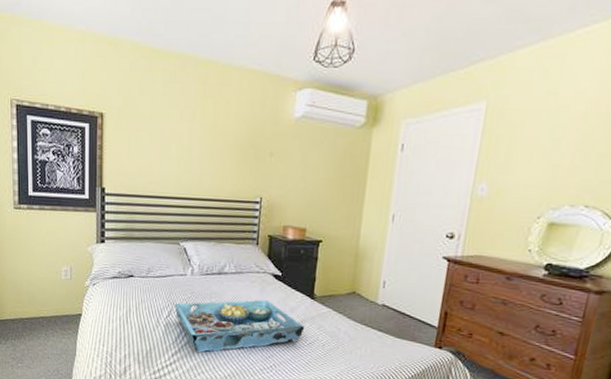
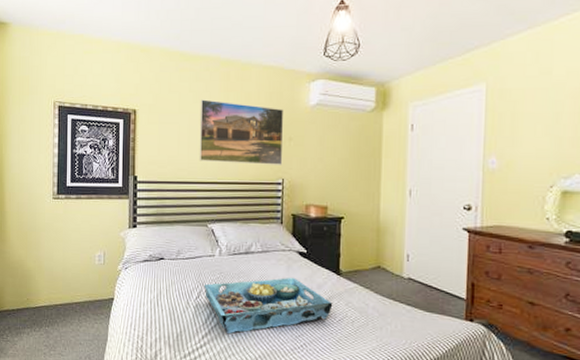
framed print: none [172,105,266,183] -> present [199,99,284,165]

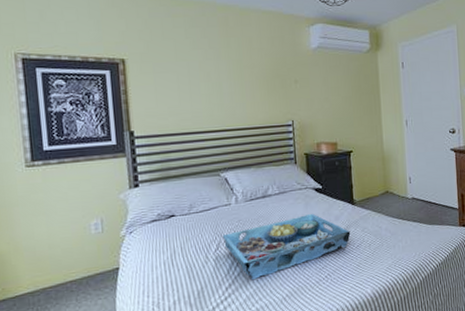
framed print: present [199,99,284,165] -> none [199,45,291,110]

